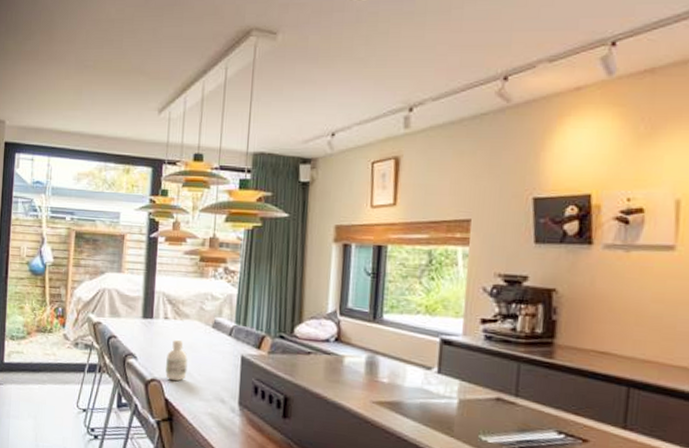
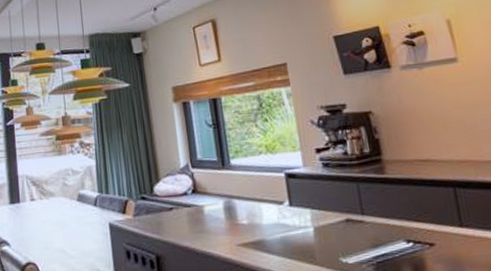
bottle: present [165,339,188,381] -> none [38,218,60,261]

